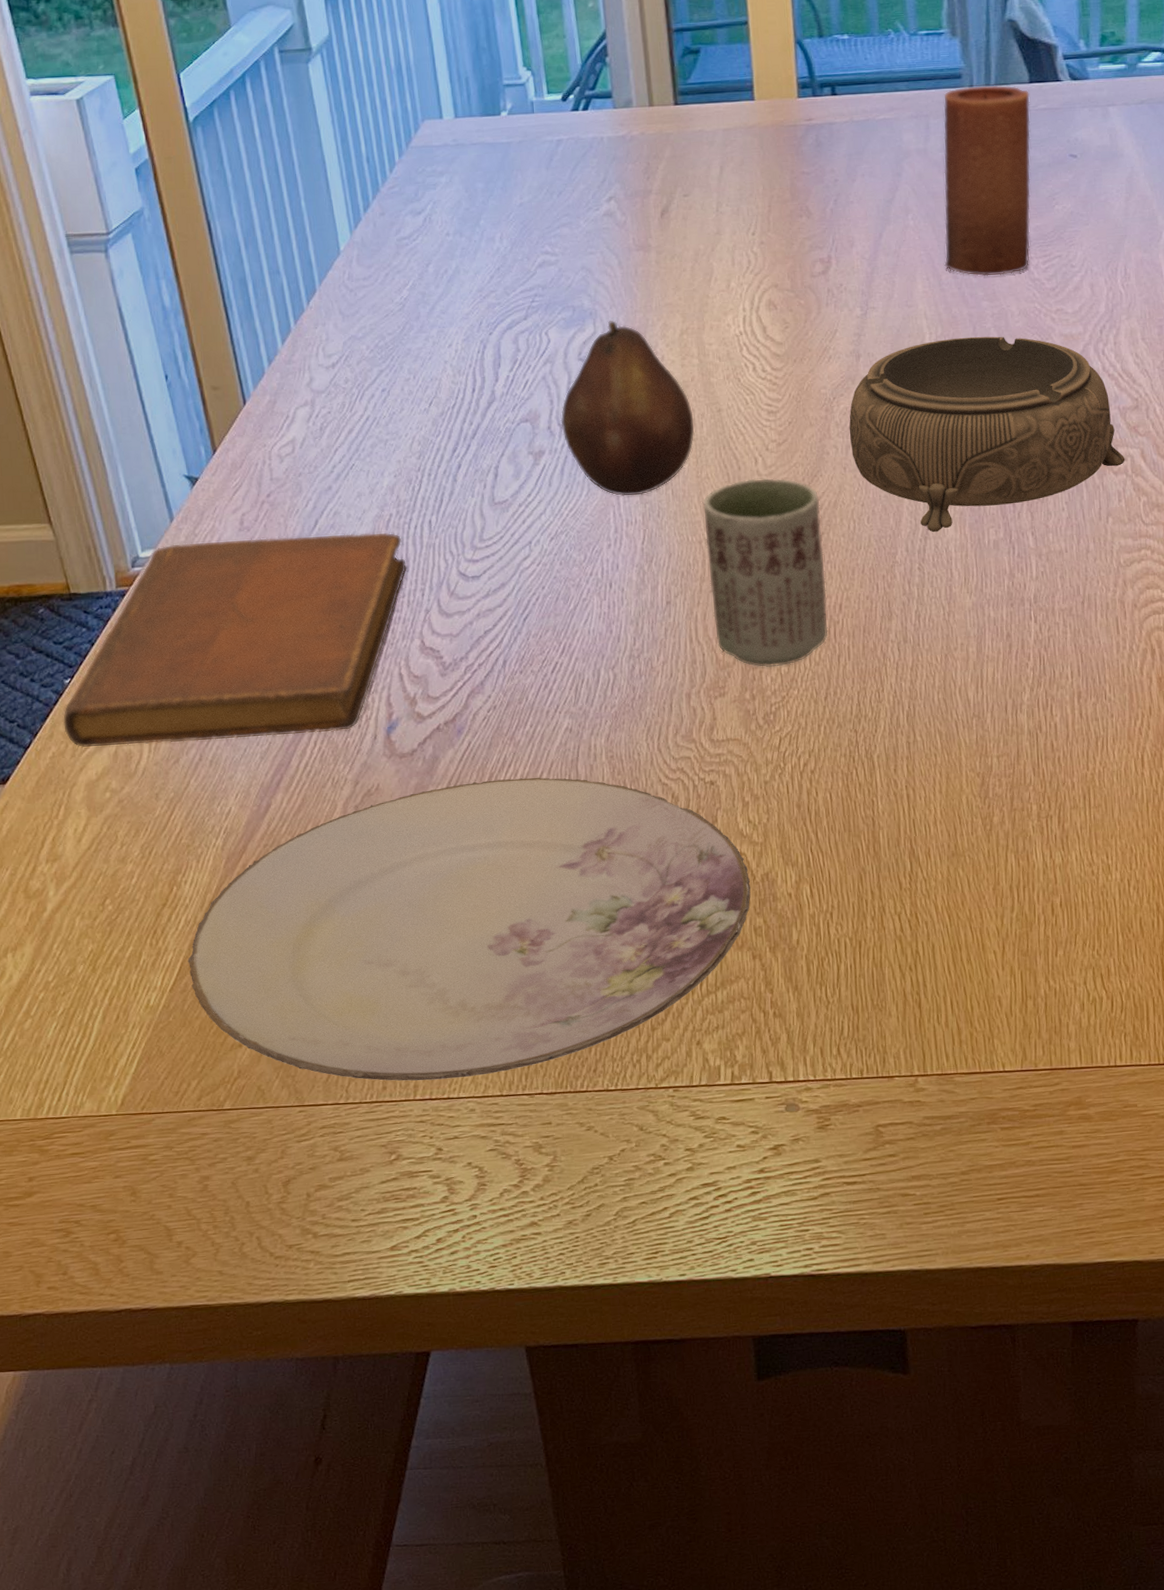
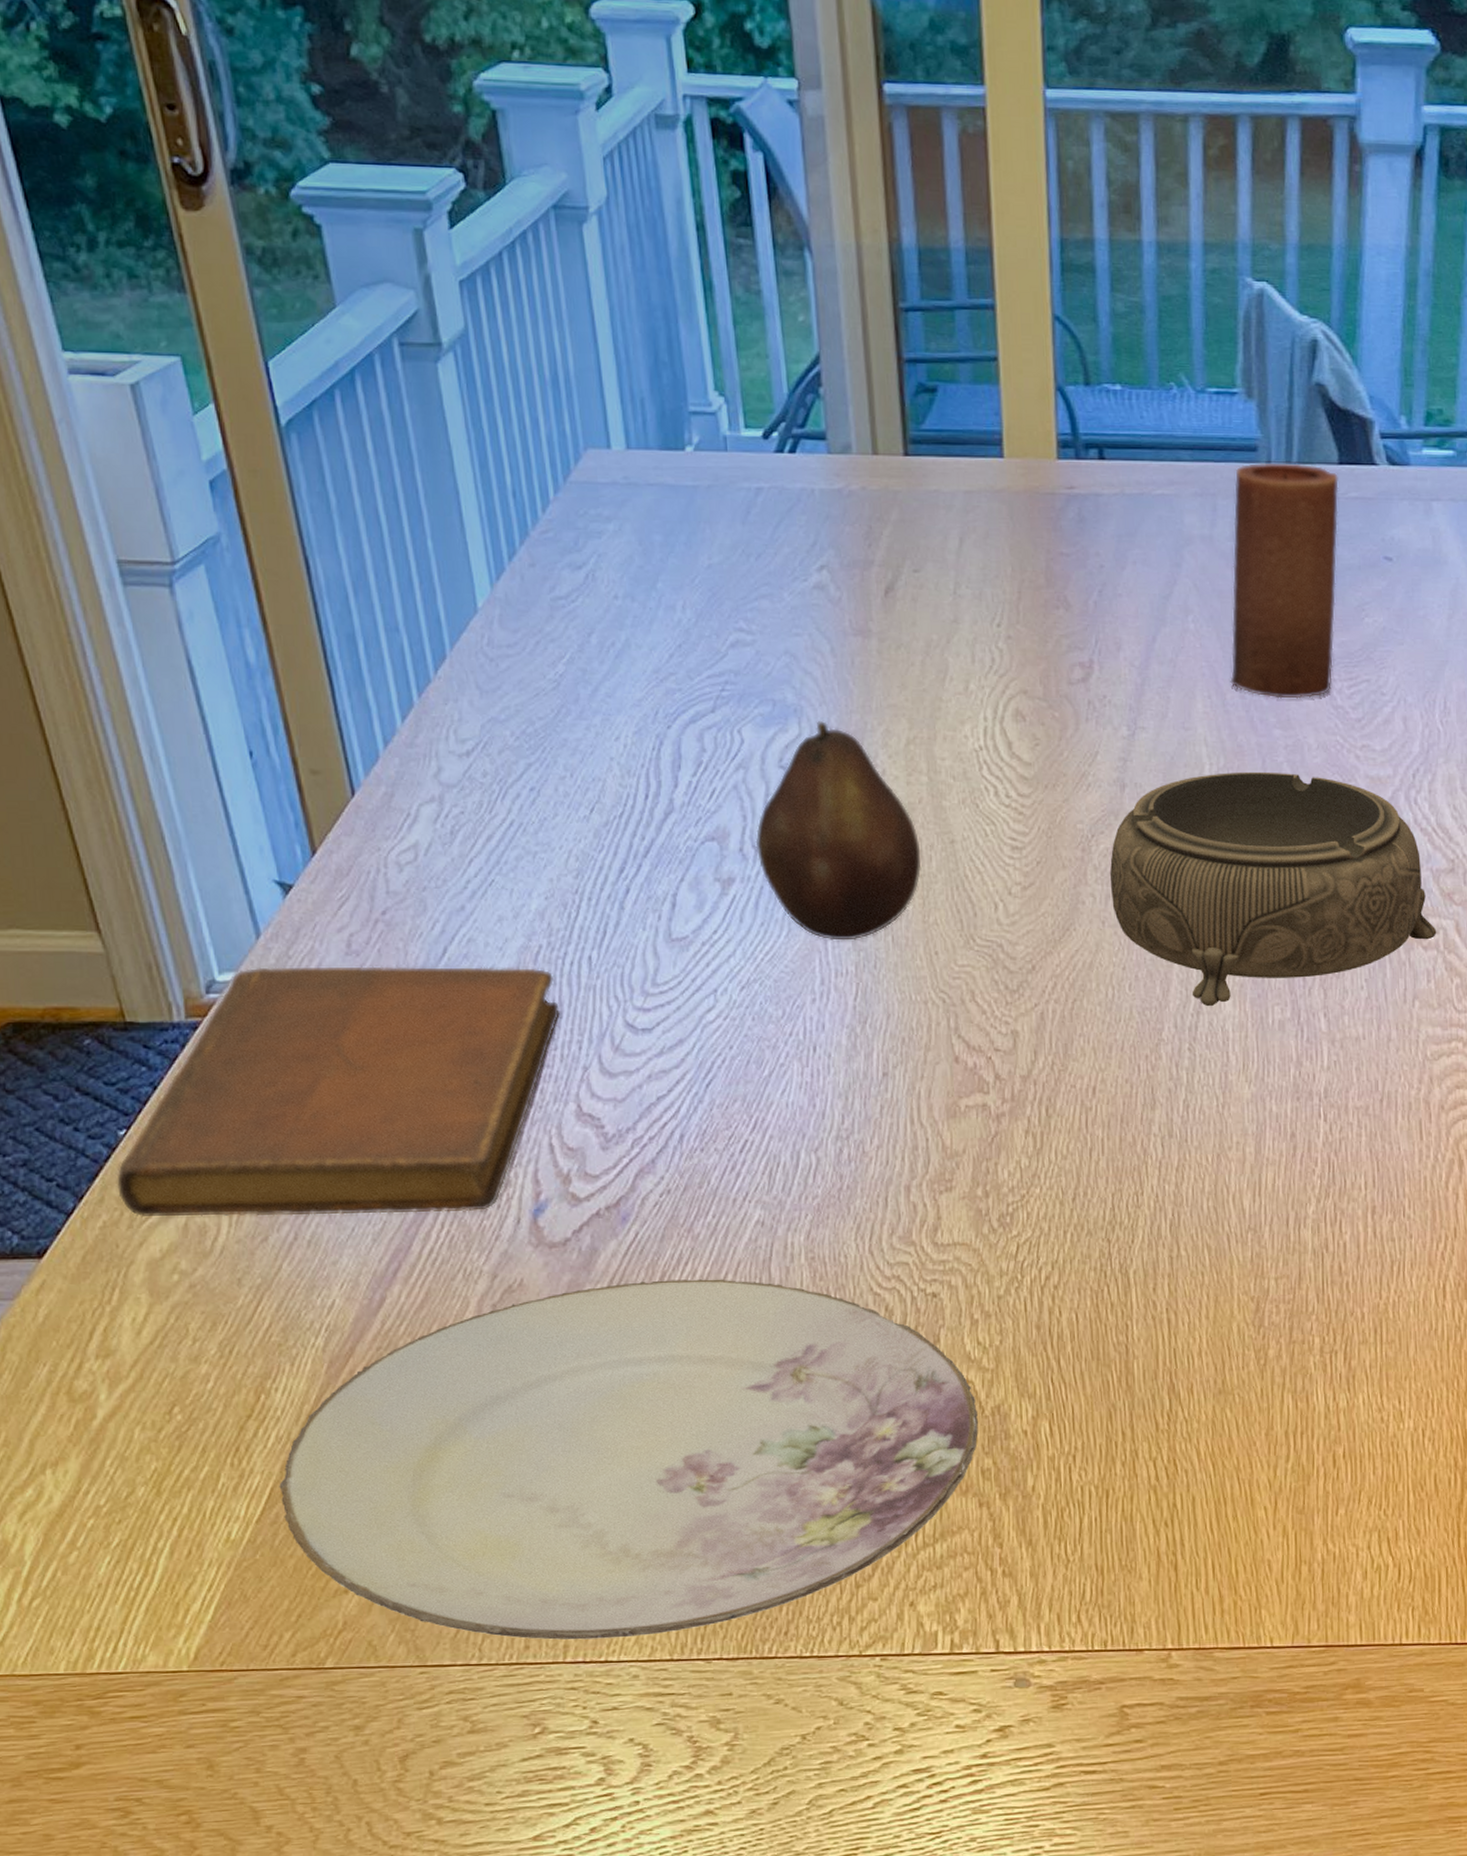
cup: present [703,478,828,668] -> none [930,928,1079,1159]

